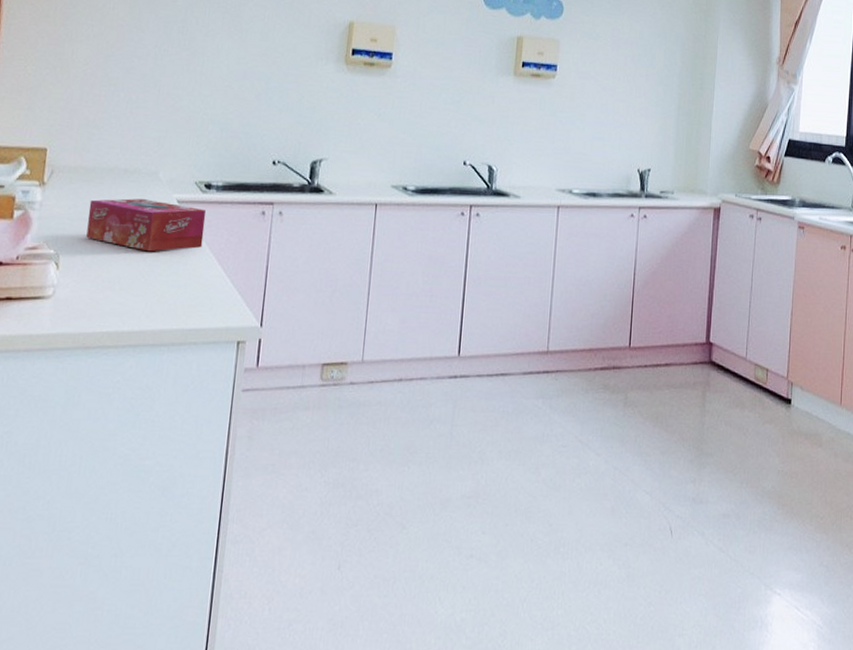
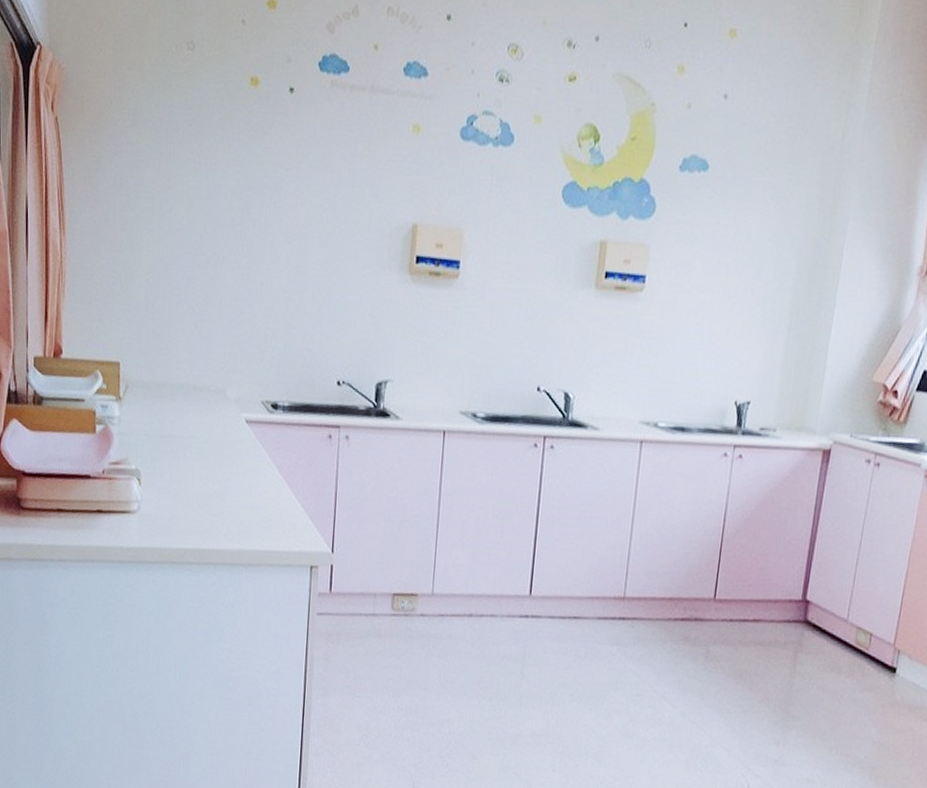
tissue box: present [86,198,206,252] -> none [163,416,274,472]

